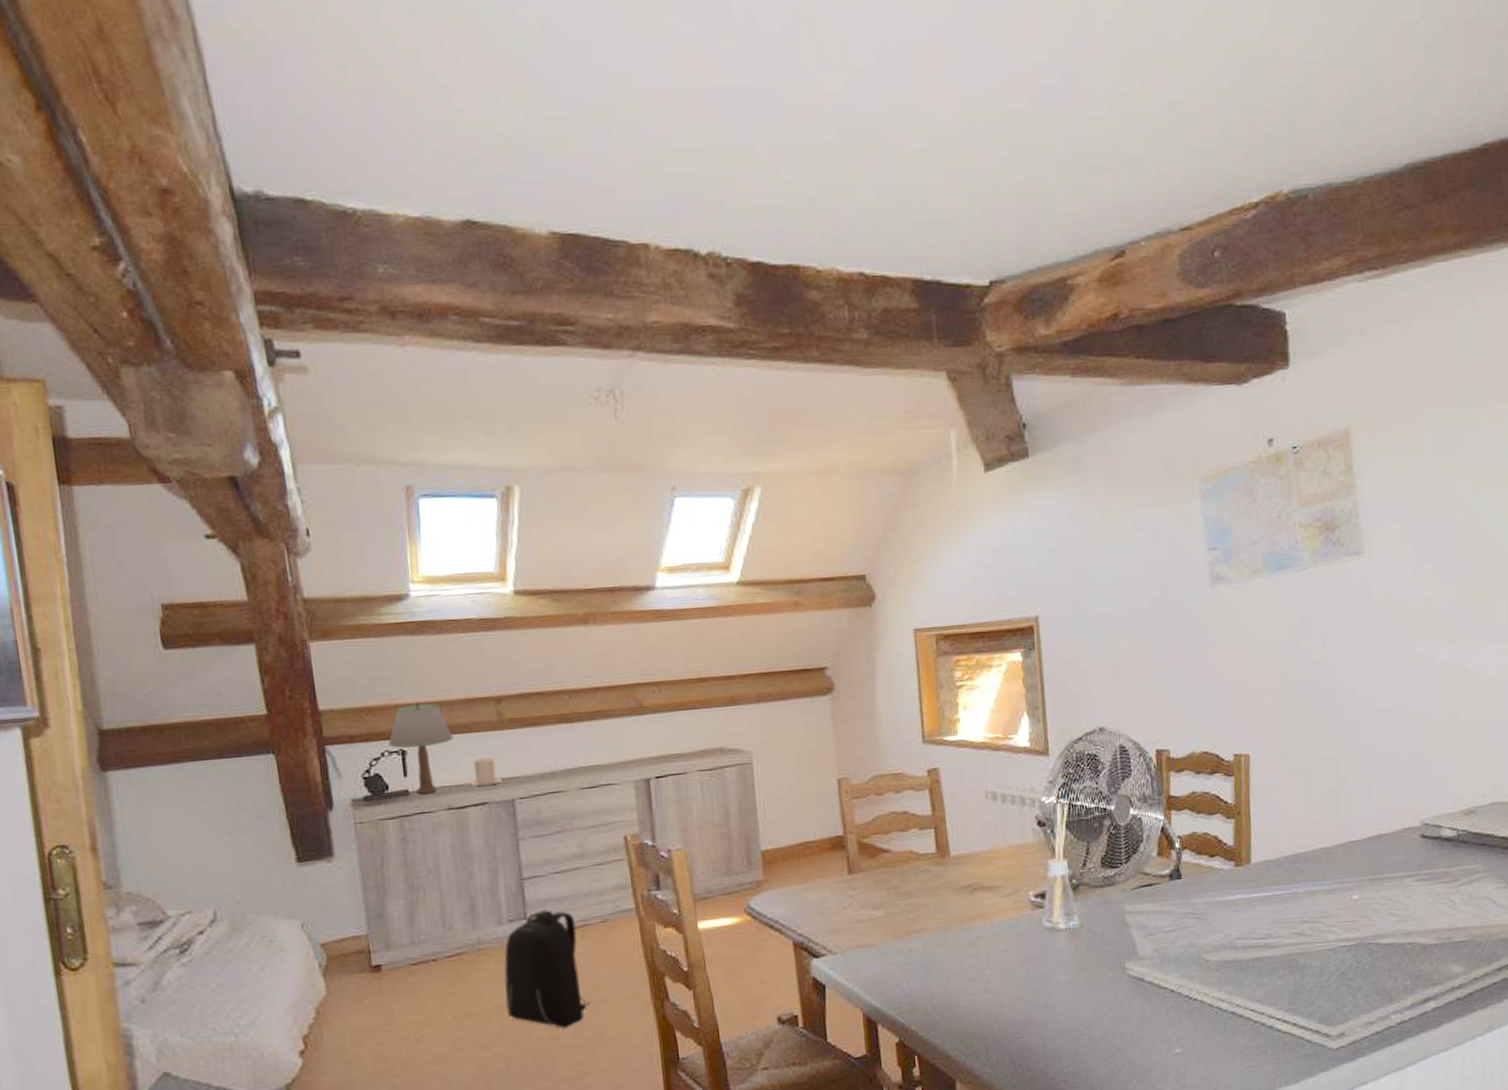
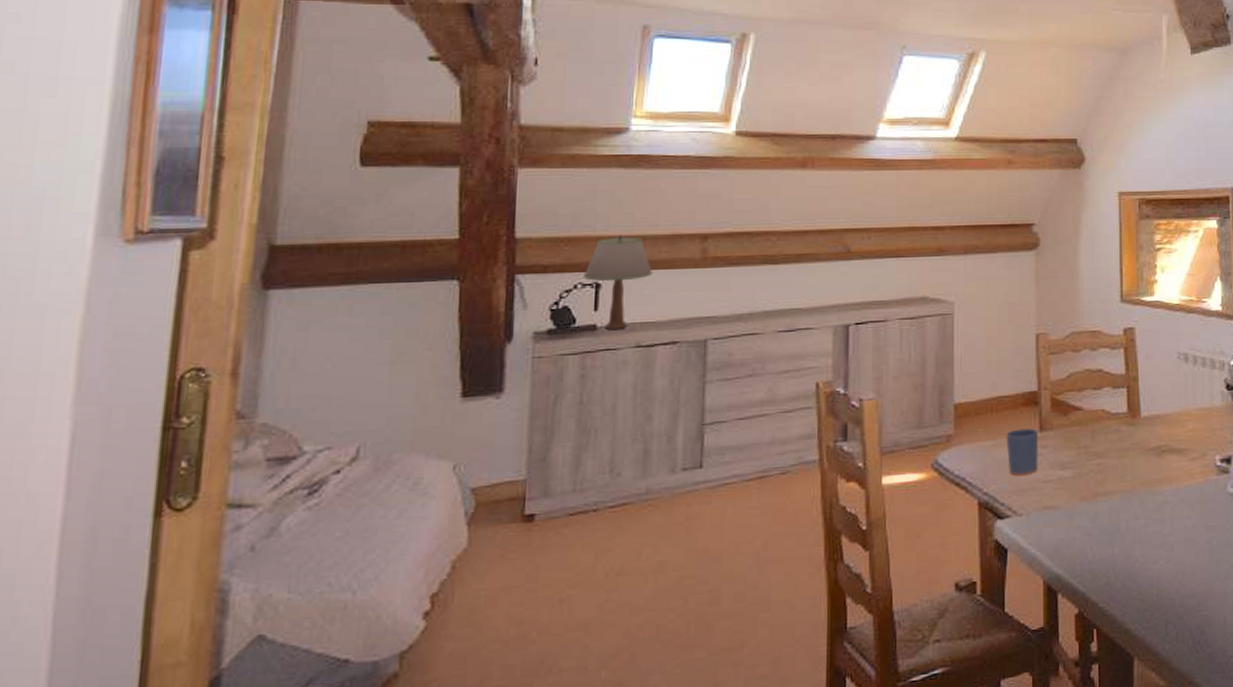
candle: present [470,757,502,787] -> none [663,295,697,325]
backpack: present [504,909,591,1028] -> none [666,457,759,591]
mug: none [815,871,850,917] -> present [1006,428,1038,476]

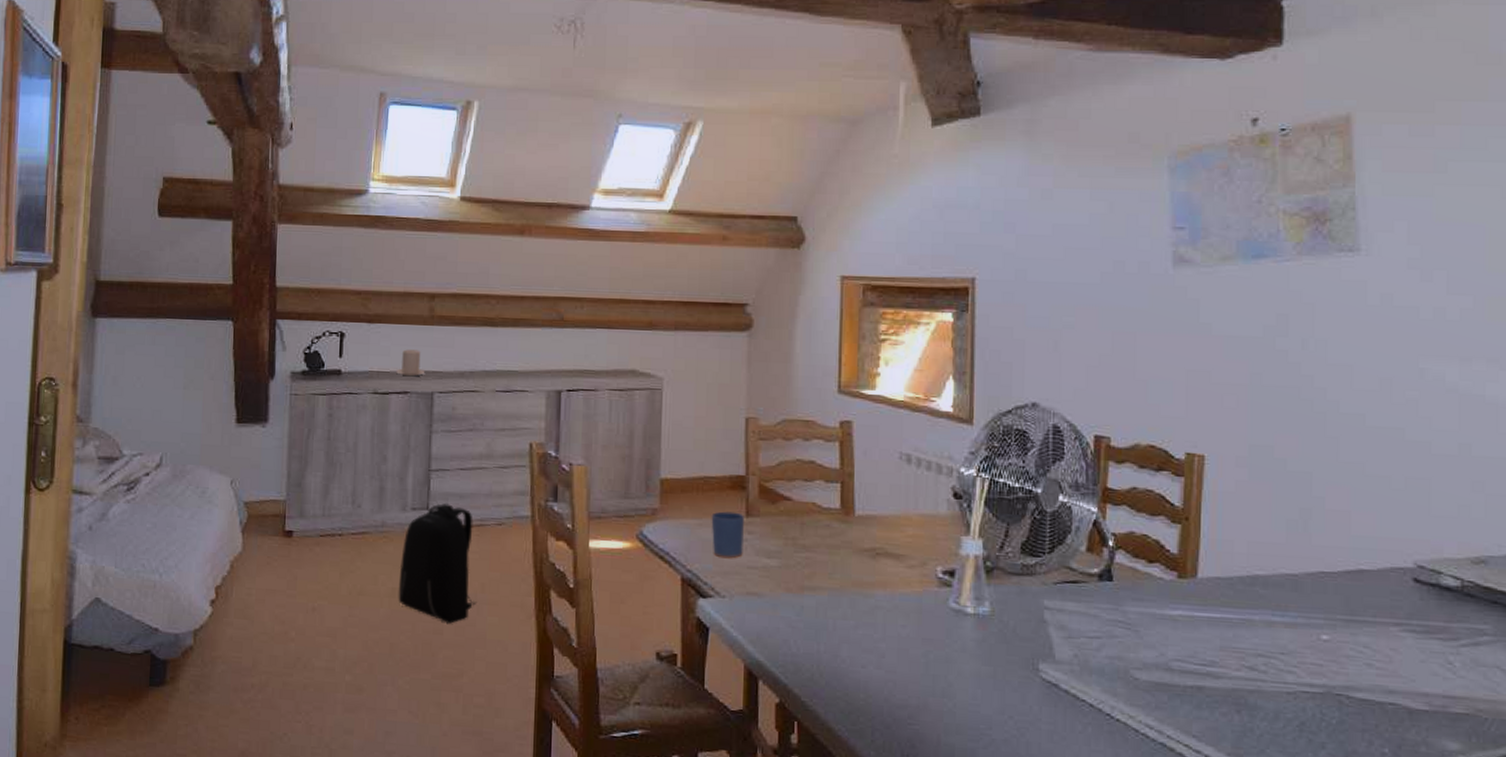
table lamp: present [583,234,653,331] -> none [330,289,388,377]
candle: none [663,295,697,325] -> present [396,349,425,377]
backpack: none [666,457,759,591] -> present [398,502,477,623]

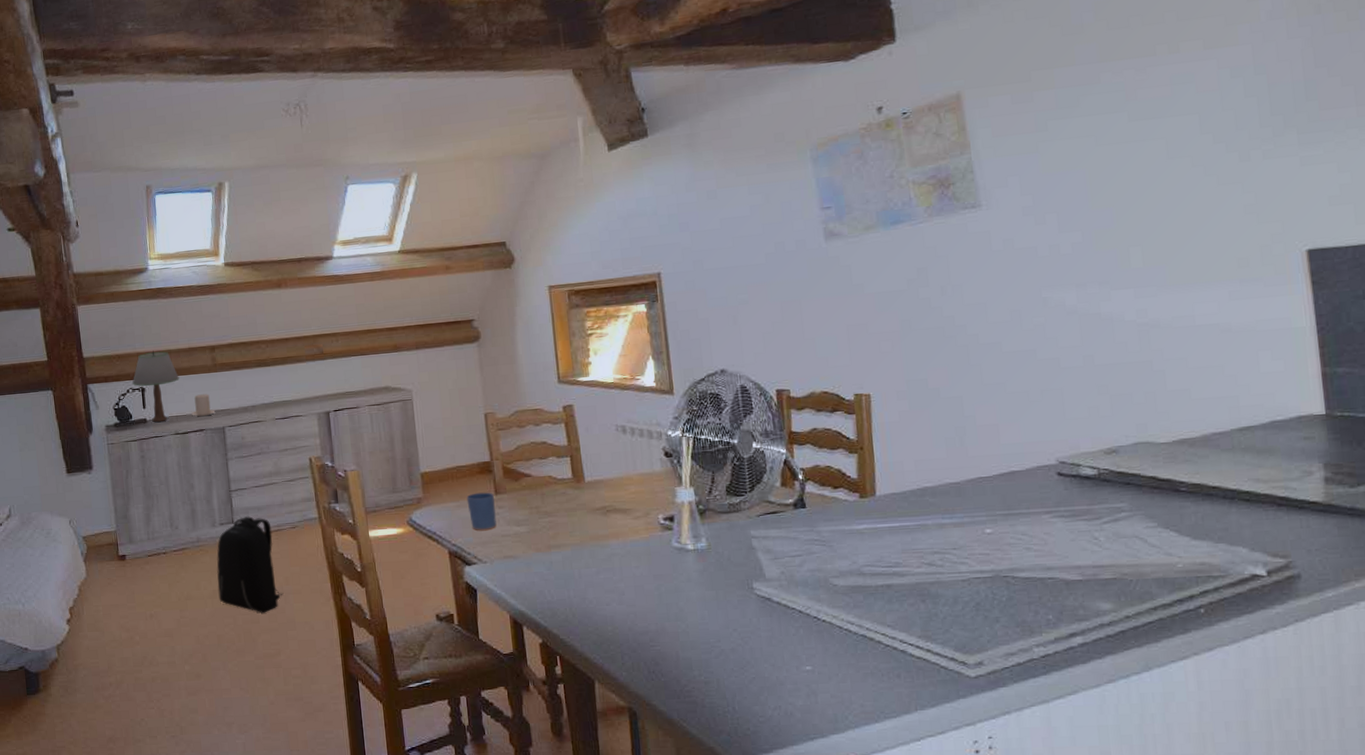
table lamp: none [330,289,388,377] -> present [132,350,179,423]

